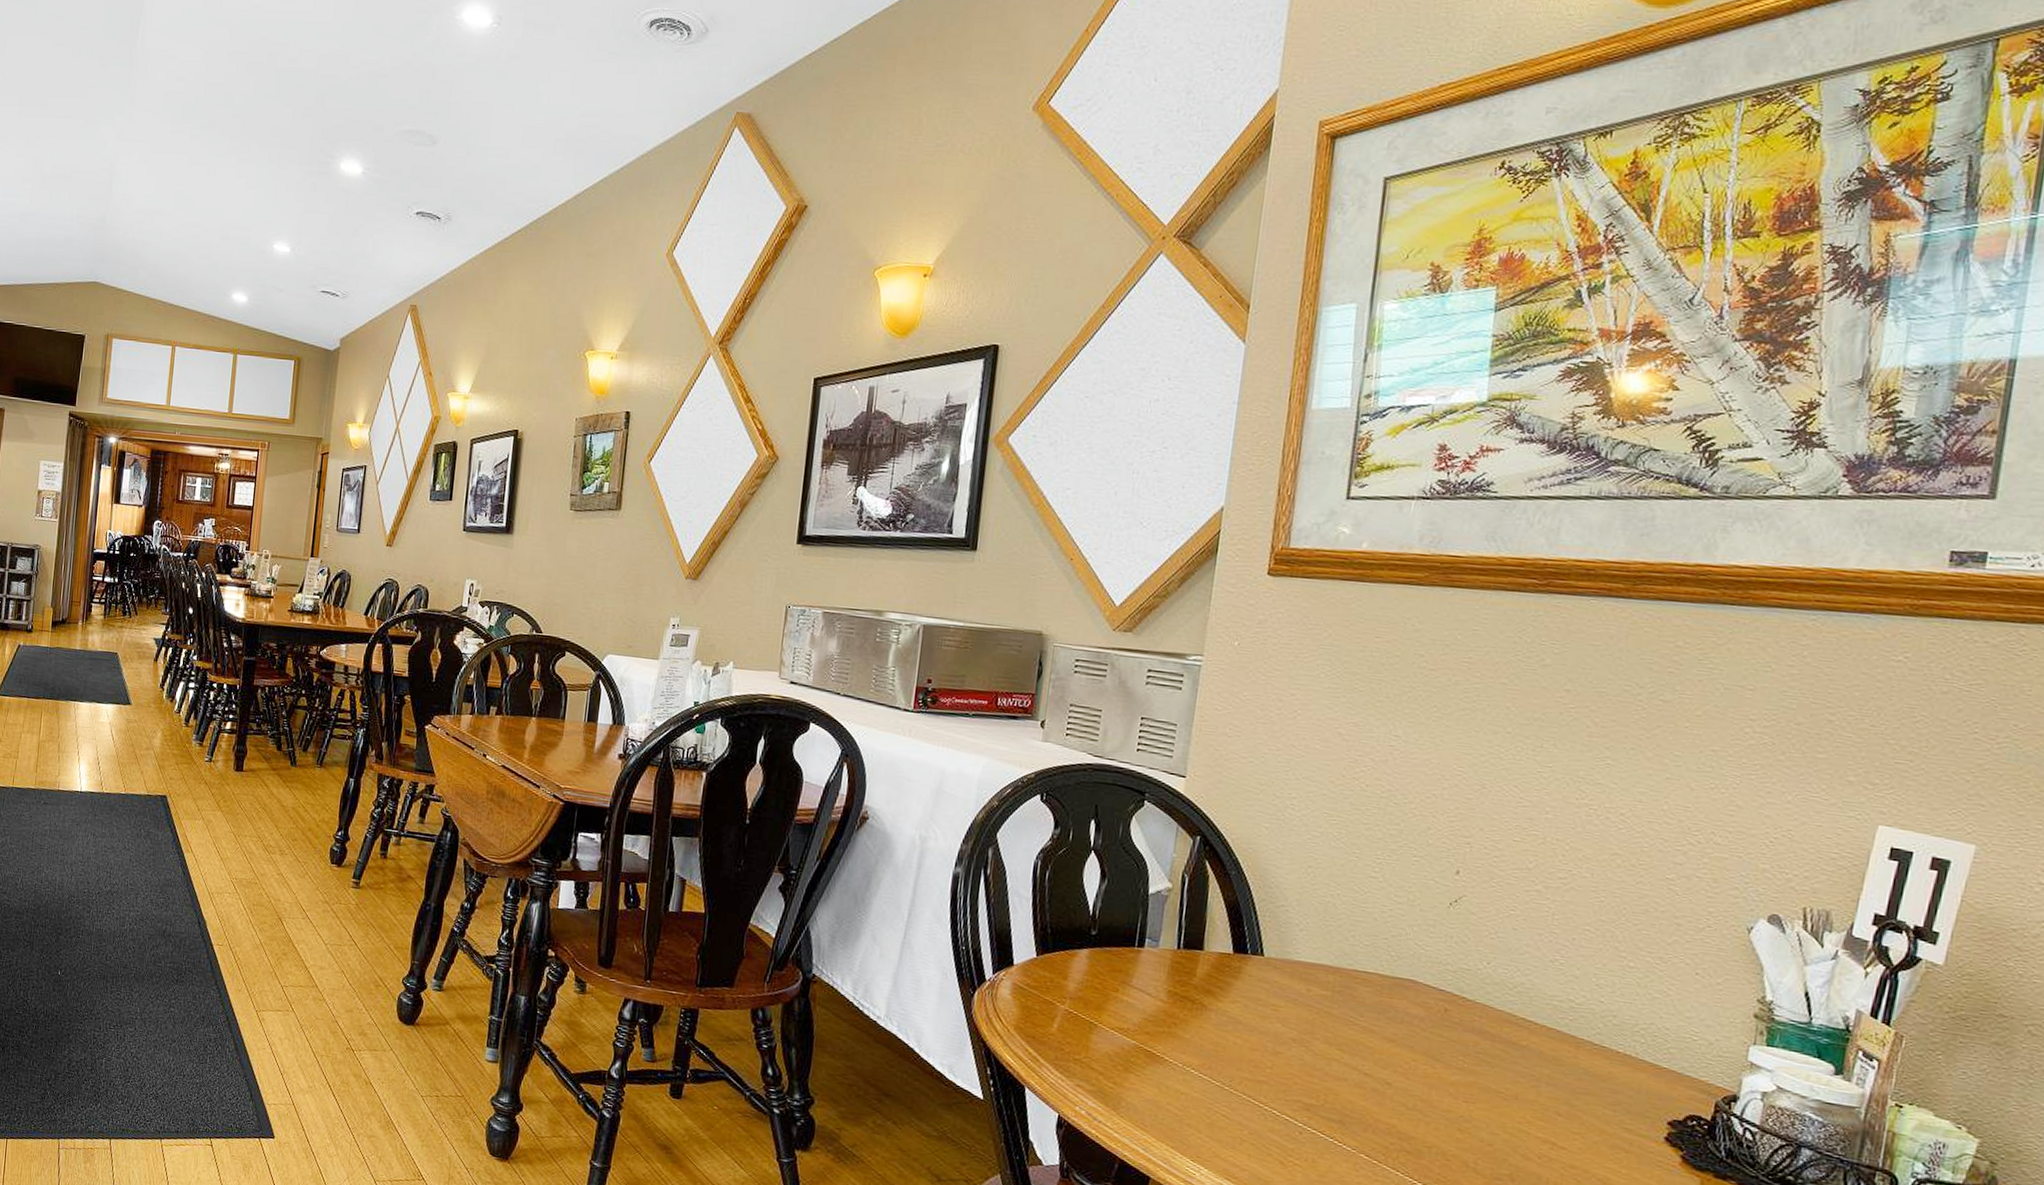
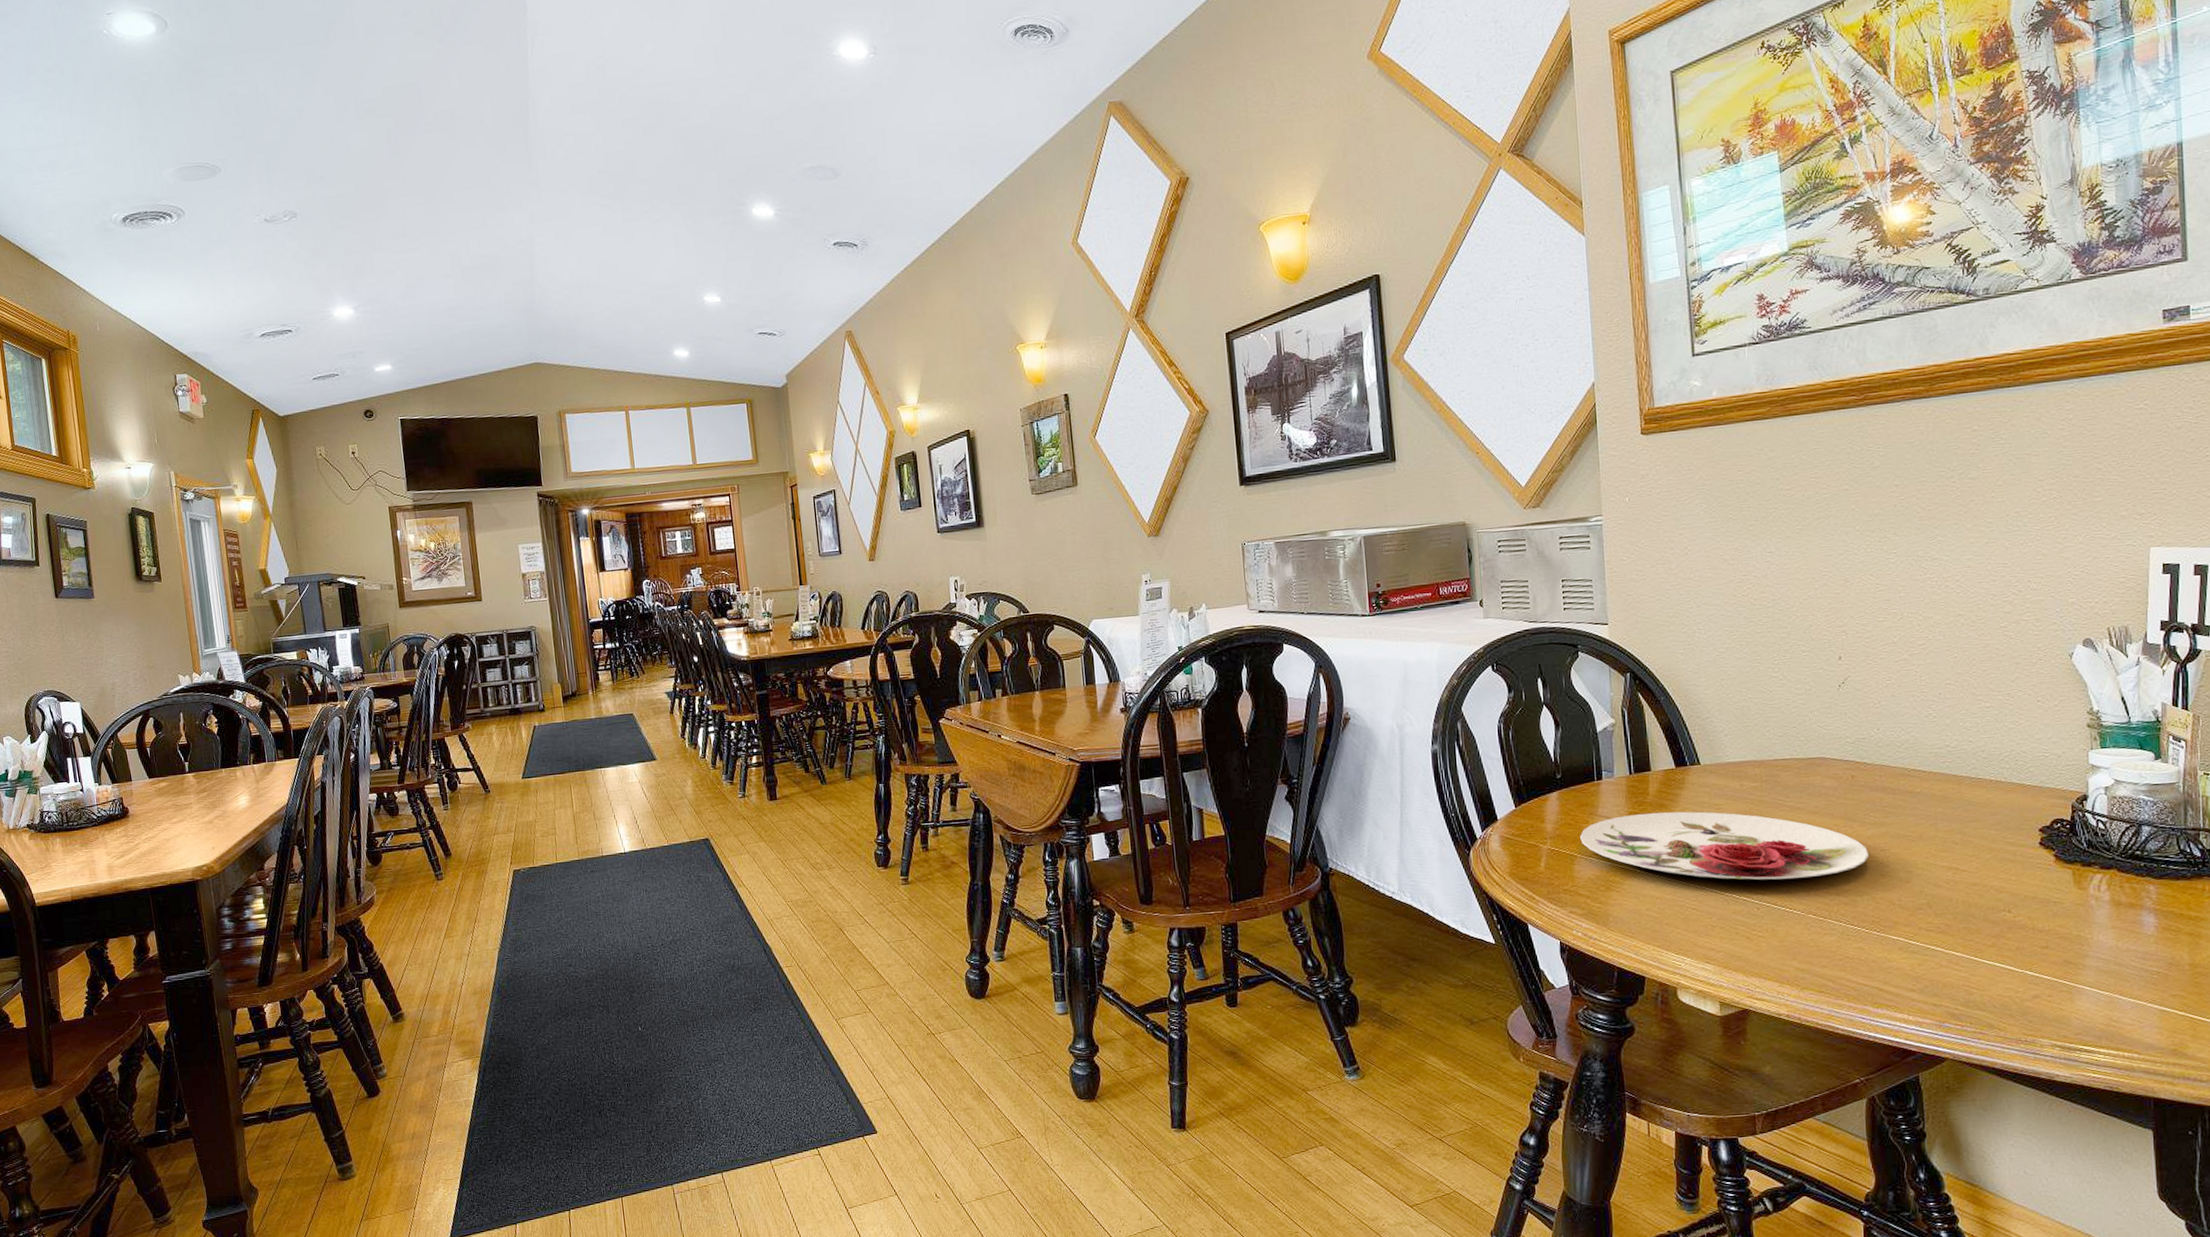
plate: none [1105,992,1448,1116] -> present [1580,811,1869,881]

